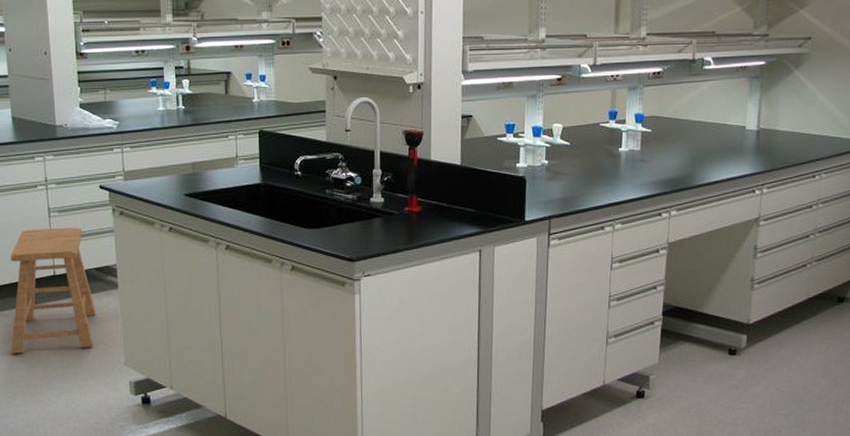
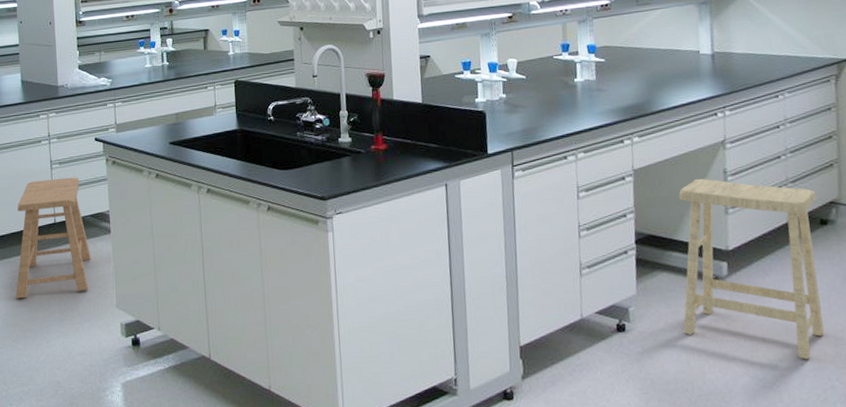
stool: none [699,255,837,426] -> present [678,179,824,360]

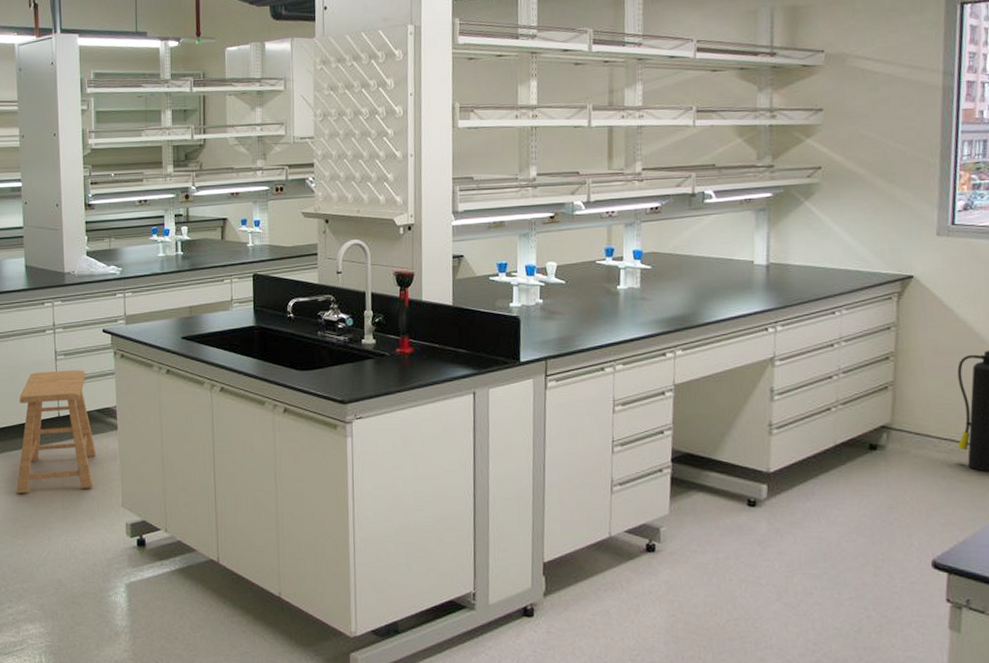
stool: present [678,179,824,360] -> none [716,397,868,588]

